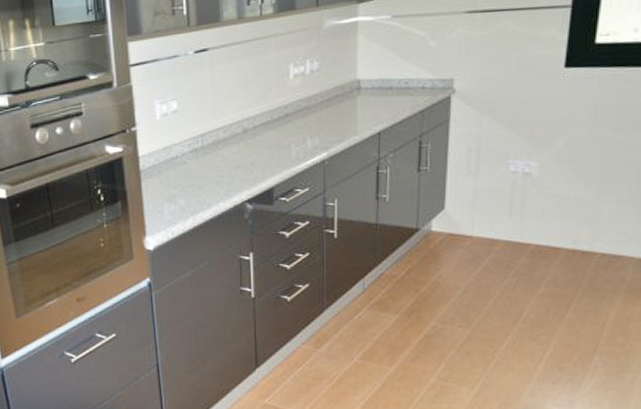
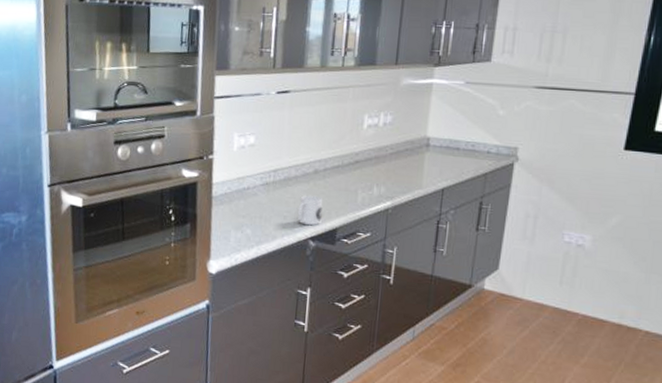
mug: none [230,156,256,188] -> present [297,195,323,226]

